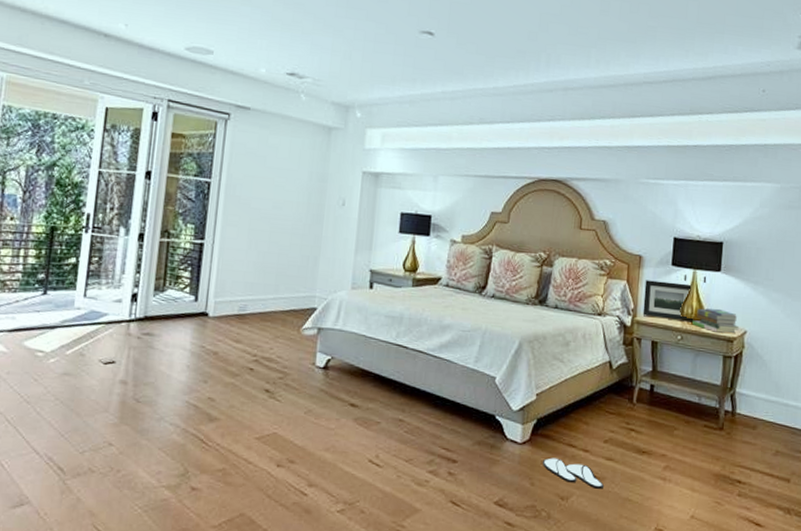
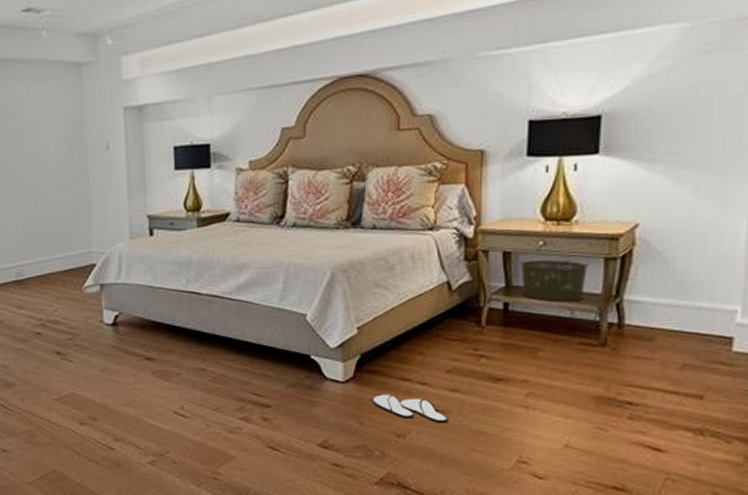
picture frame: present [642,280,694,322] -> none [489,175,561,224]
basket: none [663,350,713,390] -> present [519,259,590,303]
books: present [692,308,740,334] -> none [559,200,628,231]

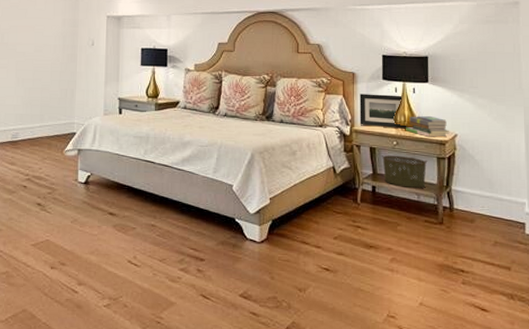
slippers: present [372,394,448,423] -> none [280,254,336,281]
picture frame: none [489,175,561,224] -> present [360,93,407,129]
books: none [559,200,628,231] -> present [406,115,450,137]

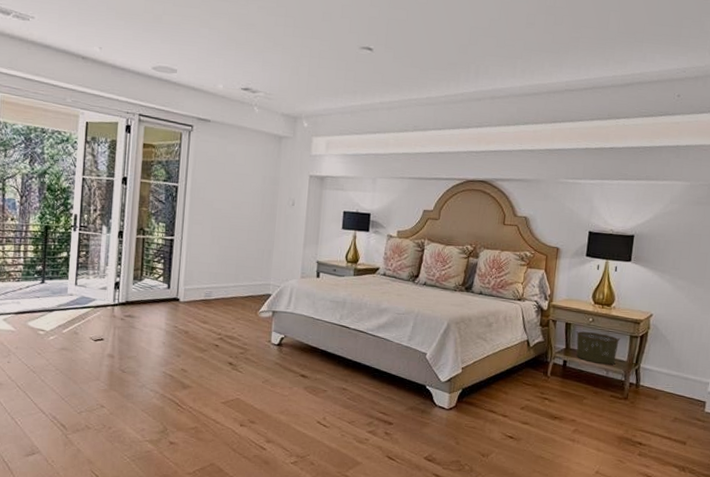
picture frame: present [360,93,407,129] -> none [558,269,605,307]
books: present [406,115,450,137] -> none [603,294,646,317]

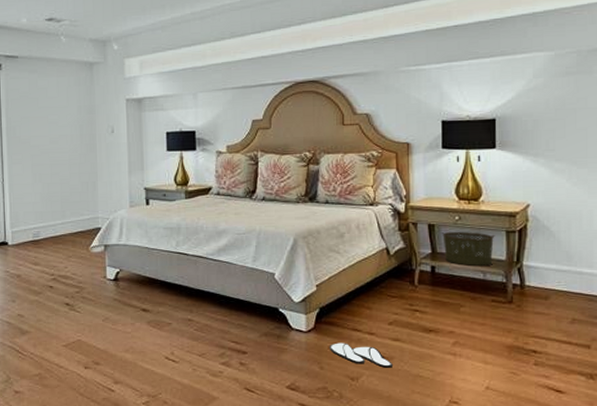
slippers: none [467,421,520,448] -> present [330,342,392,368]

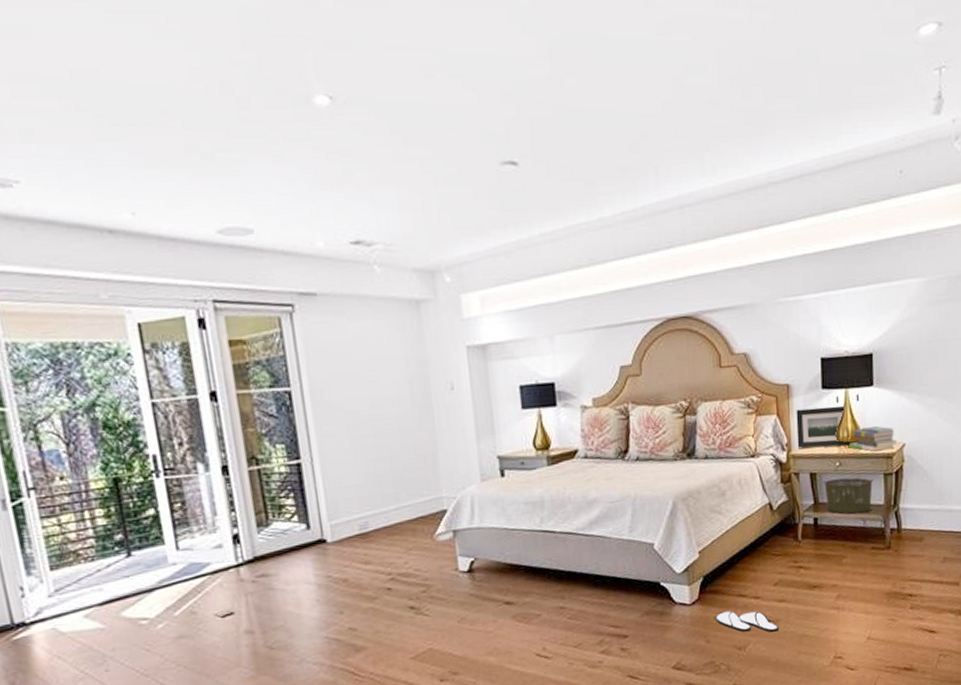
picture frame: none [416,164,471,202] -> present [796,405,851,449]
books: none [470,185,522,209] -> present [849,425,898,452]

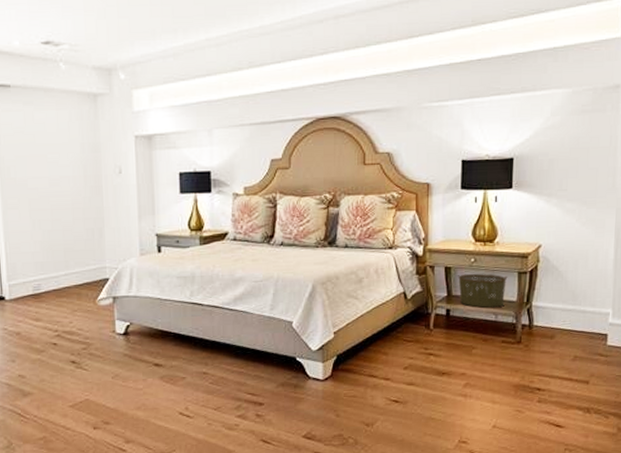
slippers: present [715,611,779,632] -> none [346,389,406,412]
picture frame: present [796,405,851,449] -> none [434,205,487,244]
books: present [849,425,898,452] -> none [485,226,534,250]

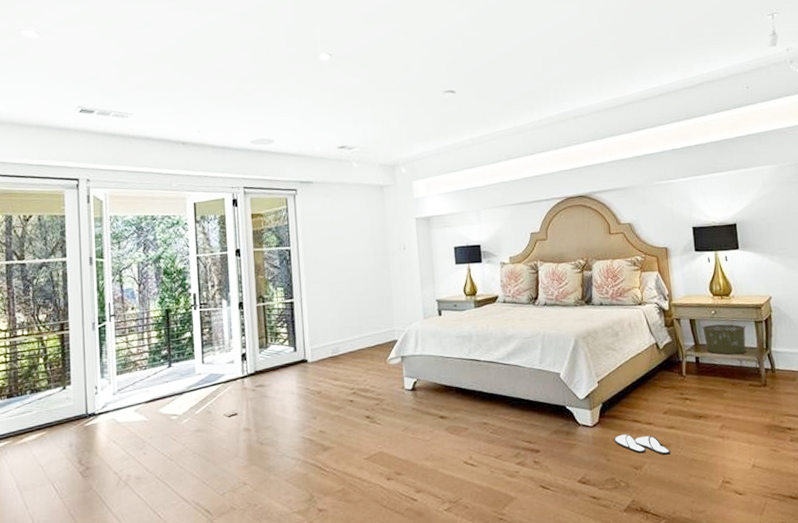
slippers: none [346,389,406,412] -> present [614,434,670,455]

